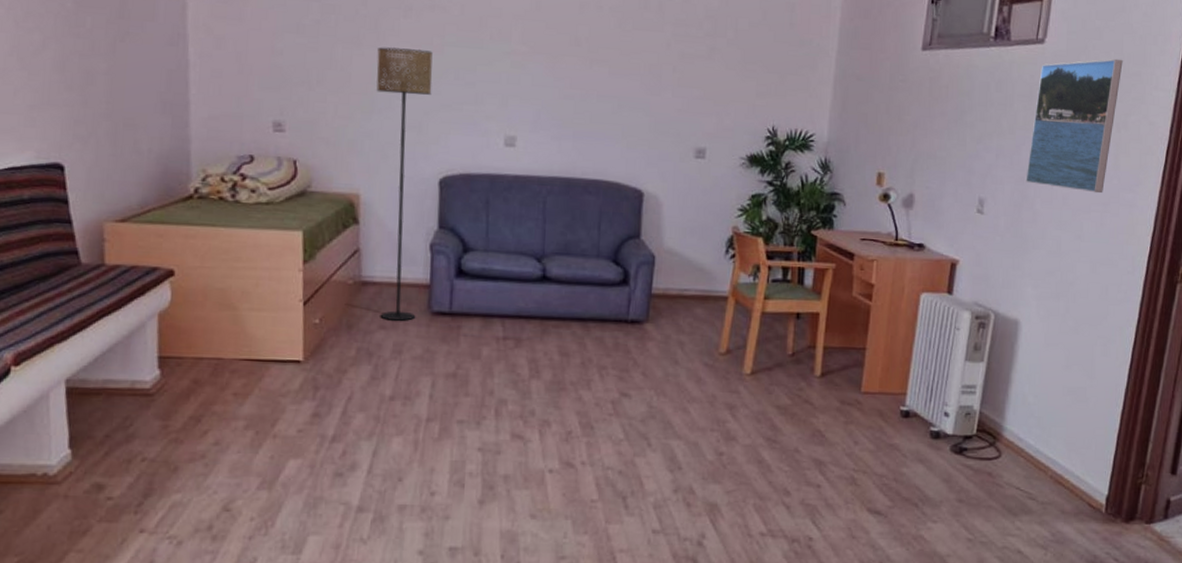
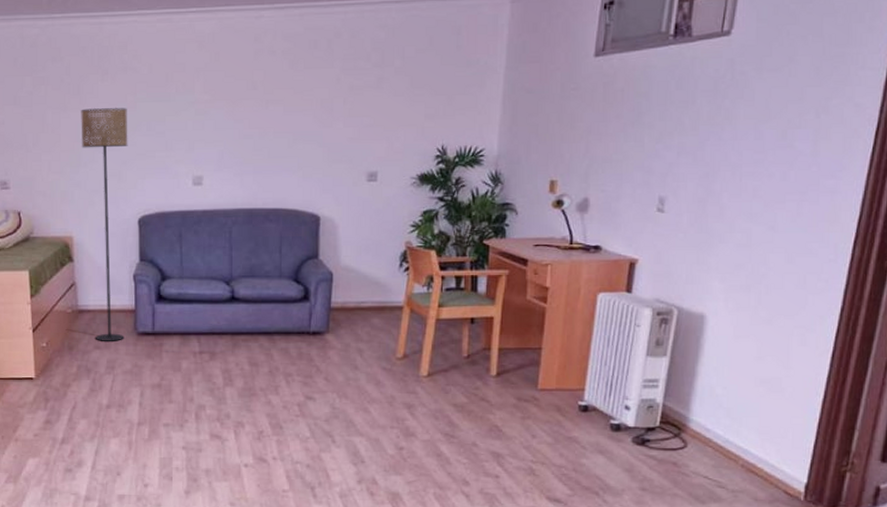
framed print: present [1025,58,1123,194] -> none [711,41,823,183]

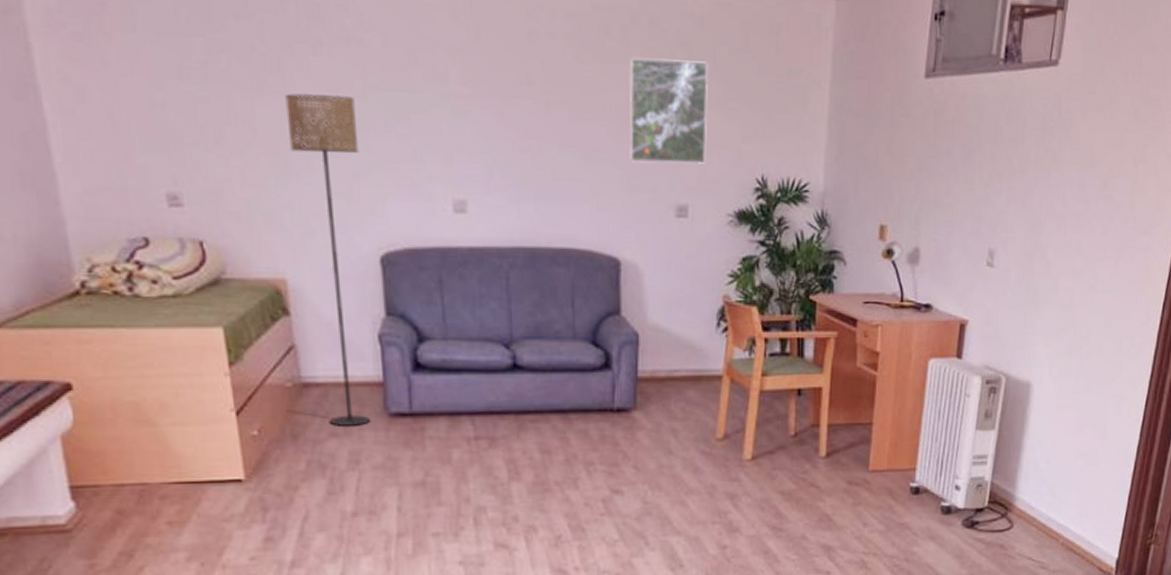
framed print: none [330,61,398,141] -> present [628,58,709,165]

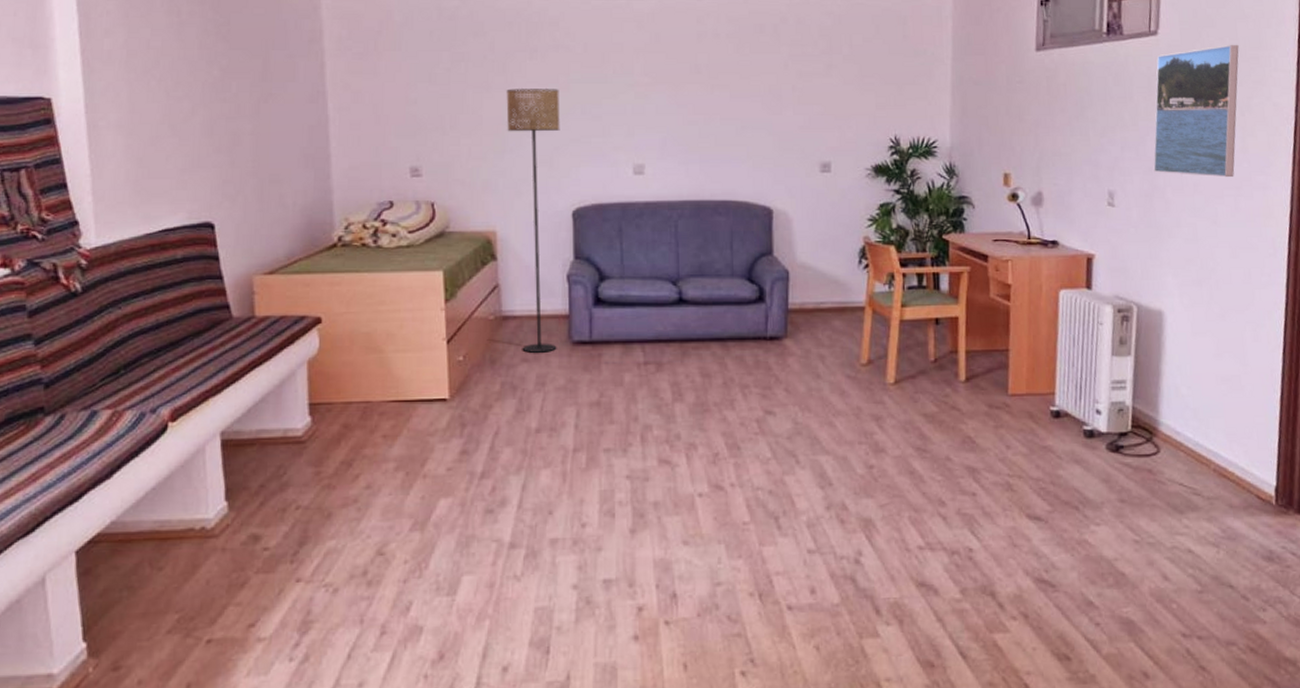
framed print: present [628,58,709,165] -> none [779,48,847,130]
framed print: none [1038,81,1142,238] -> present [1153,44,1239,178]

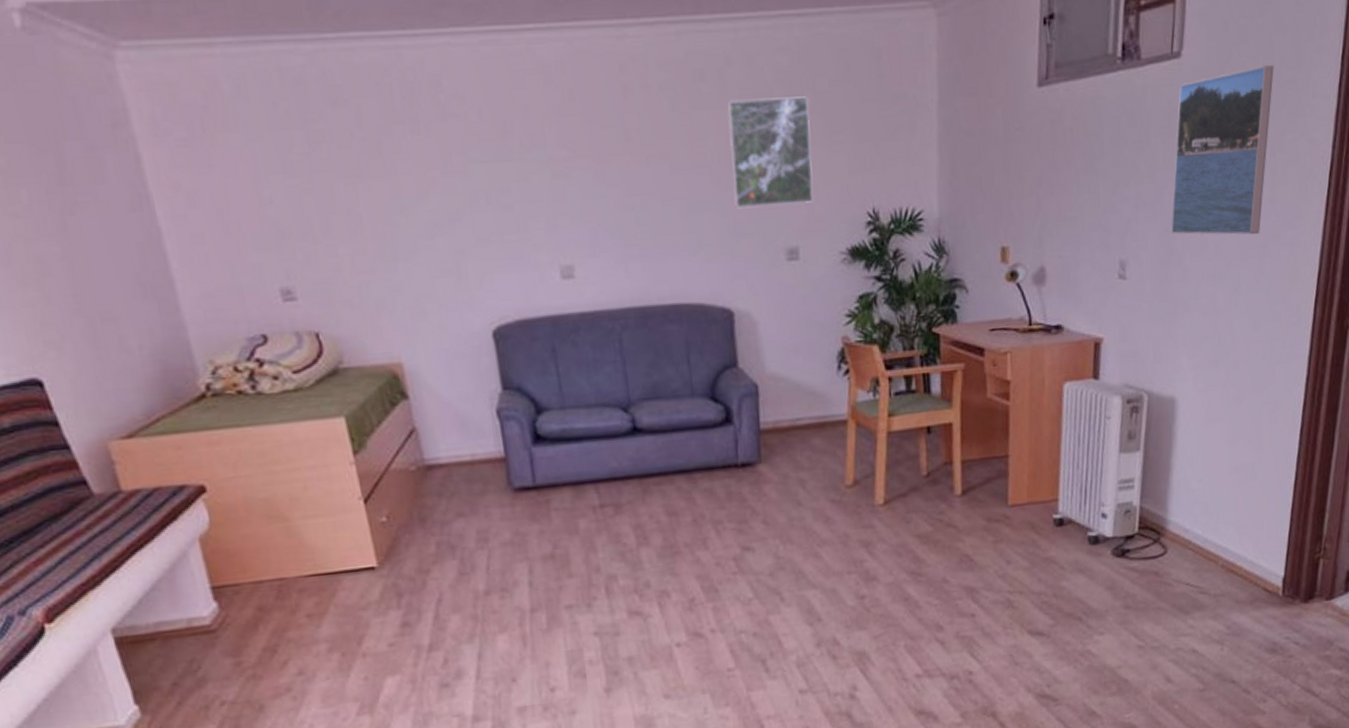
floor lamp: present [506,87,560,353] -> none [386,171,496,506]
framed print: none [779,48,847,130] -> present [727,96,815,209]

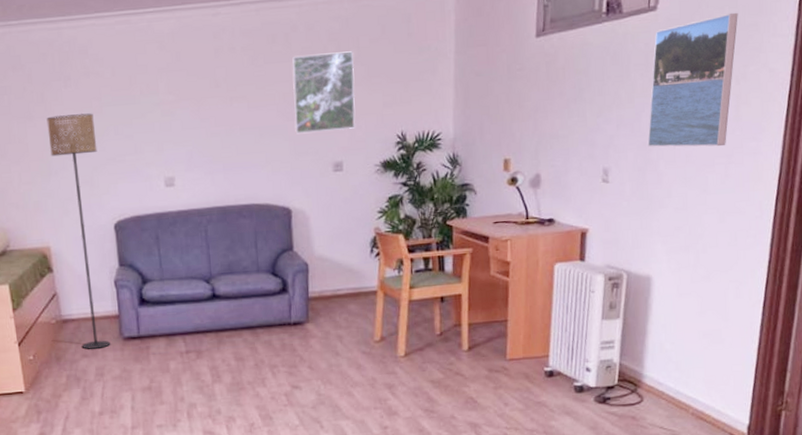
floor lamp: none [386,171,496,506] -> present [46,113,111,349]

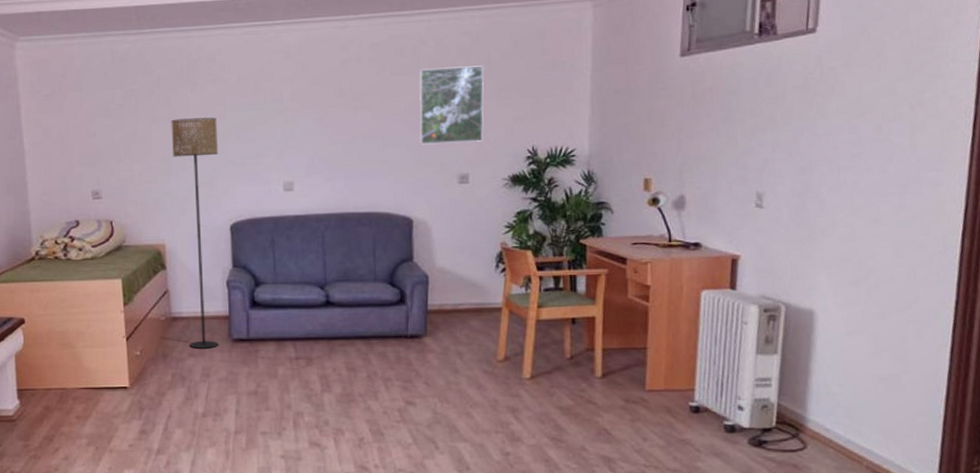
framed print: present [647,12,738,148] -> none [807,36,911,175]

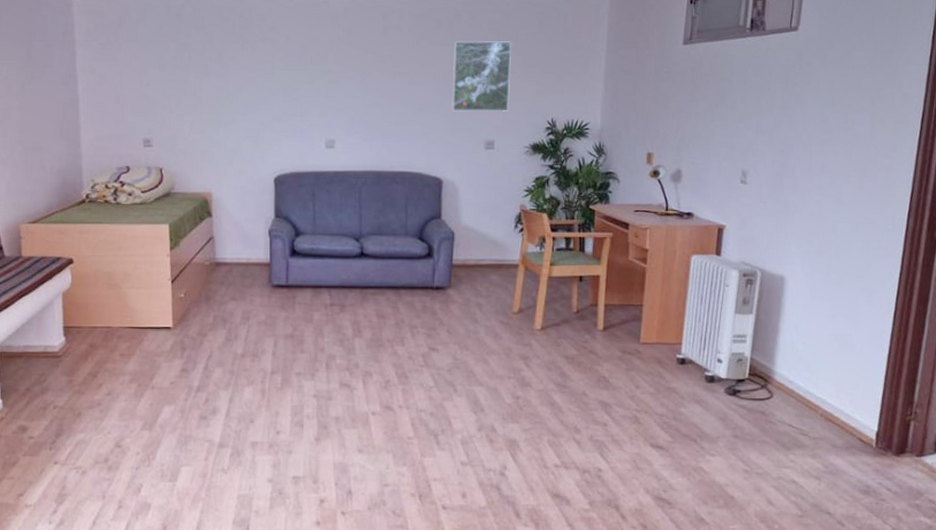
floor lamp: present [171,116,219,349] -> none [221,73,266,293]

